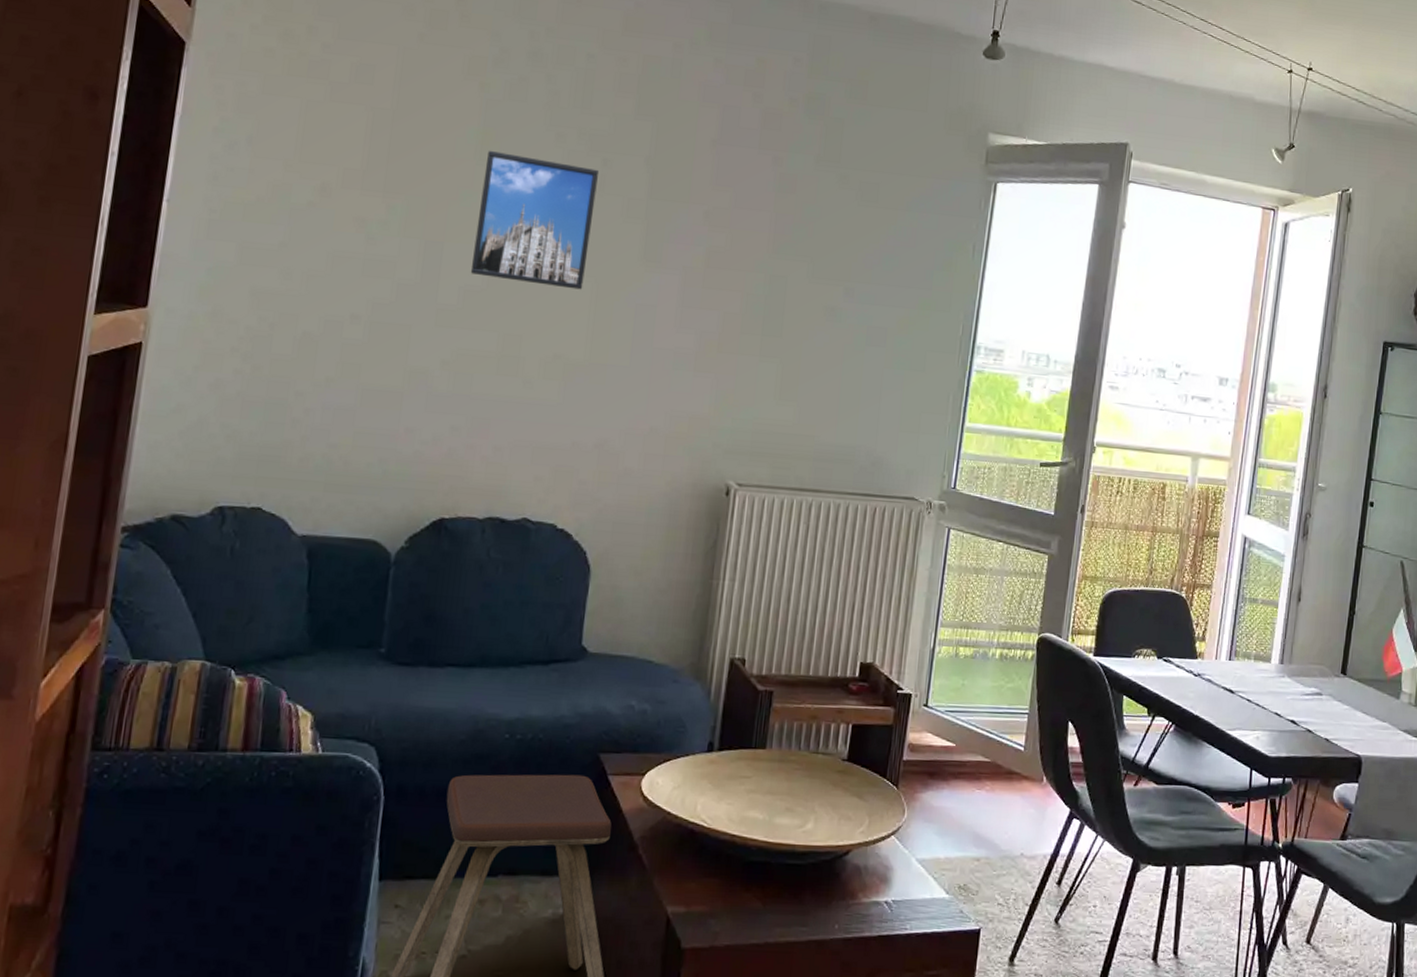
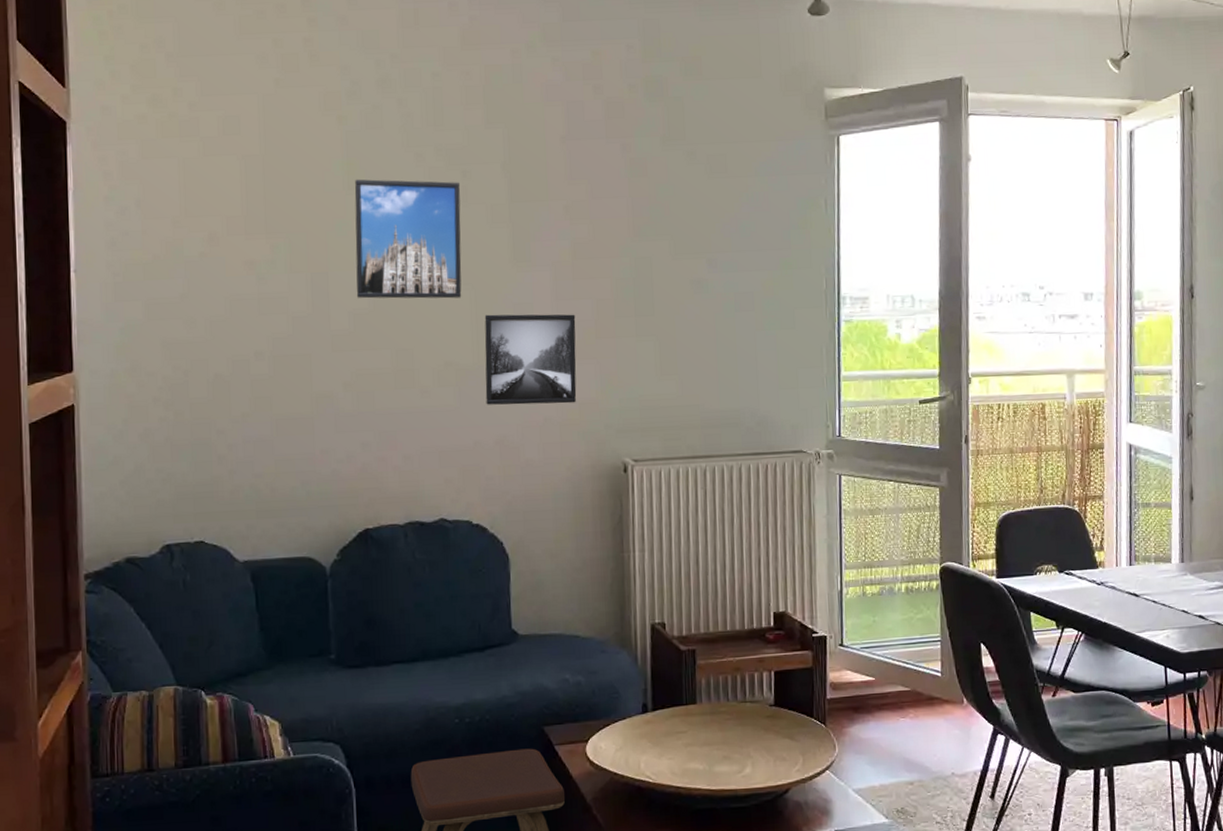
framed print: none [591,311,699,416] -> present [484,314,577,405]

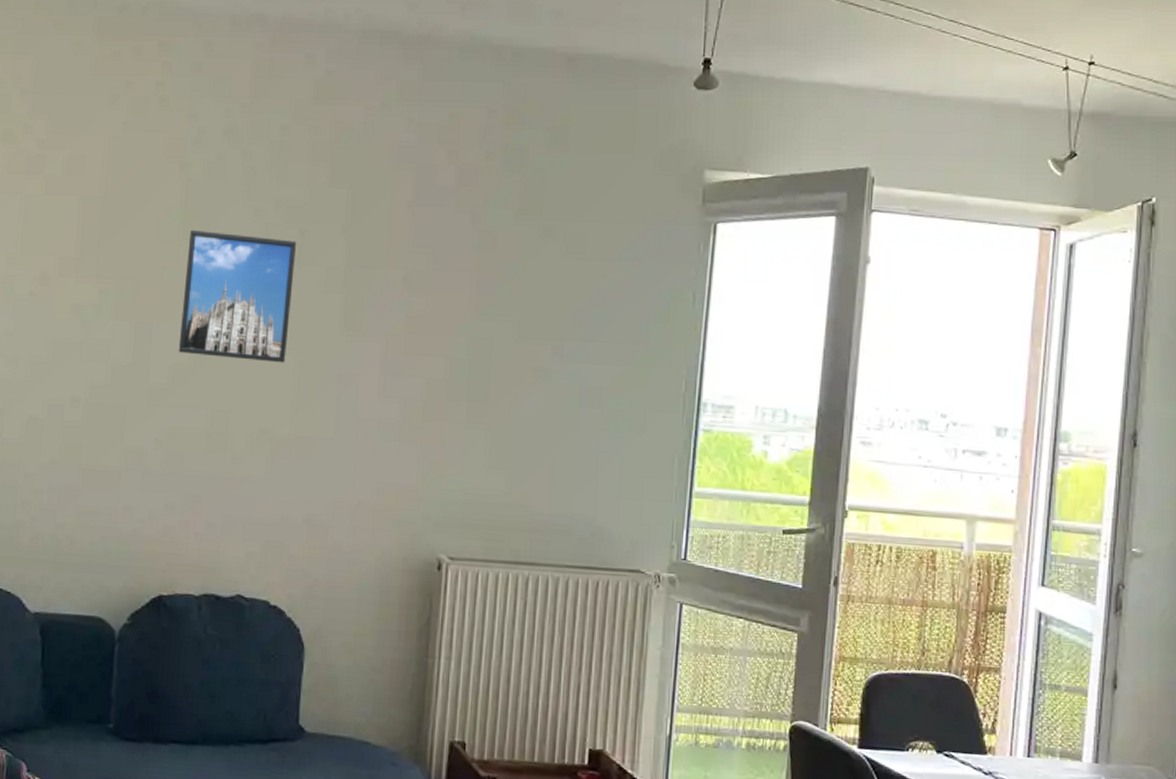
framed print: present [484,314,577,405] -> none [298,383,403,488]

